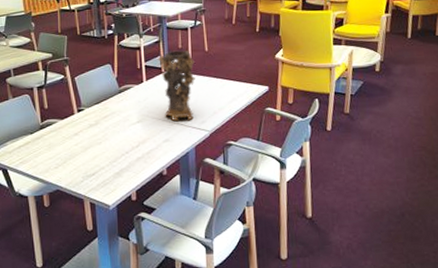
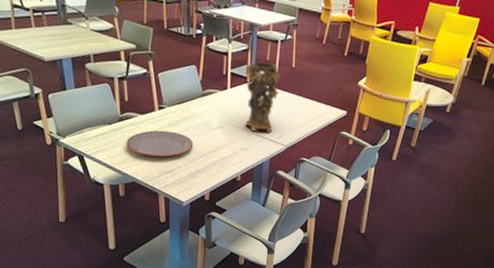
plate: none [48,132,115,161] -> present [126,130,194,157]

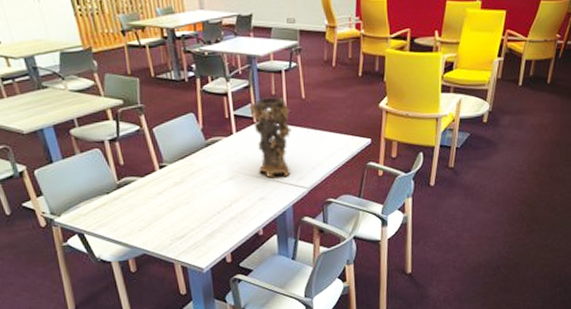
plate: present [126,130,194,157] -> none [129,191,205,223]

